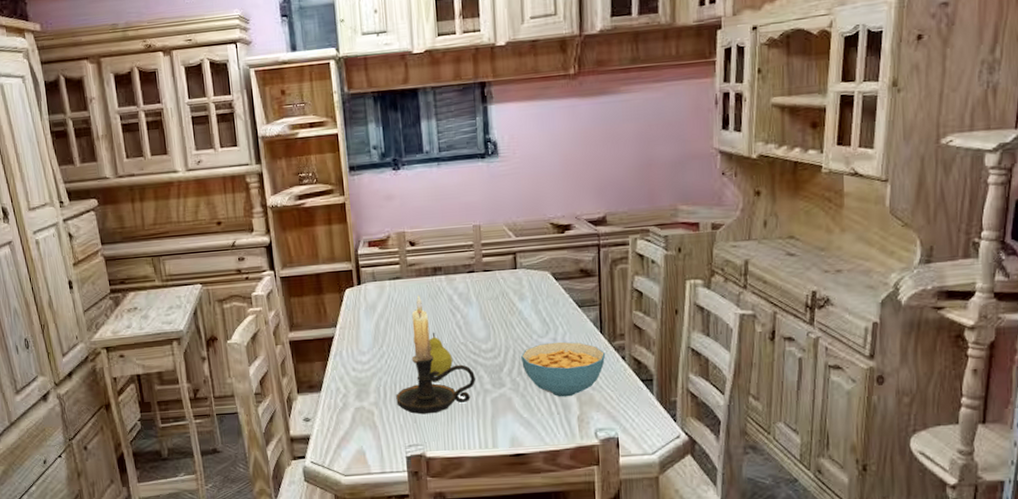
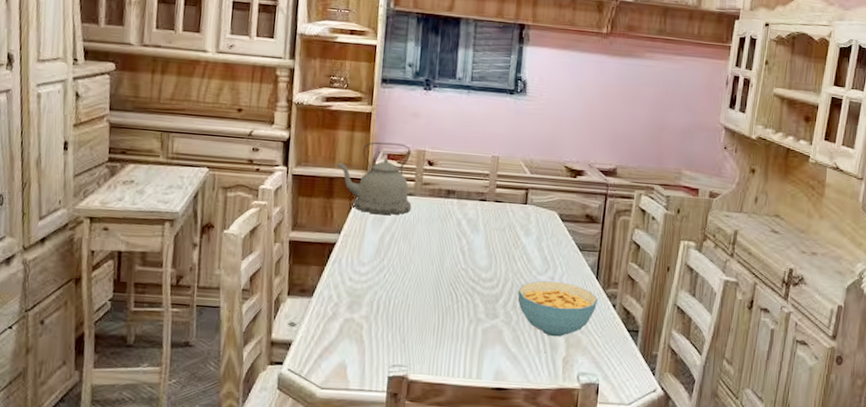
kettle: none [321,229,401,303] -> present [337,142,412,215]
candle holder: present [396,294,476,415] -> none [388,214,471,336]
fruit: present [428,332,453,376] -> none [426,253,451,298]

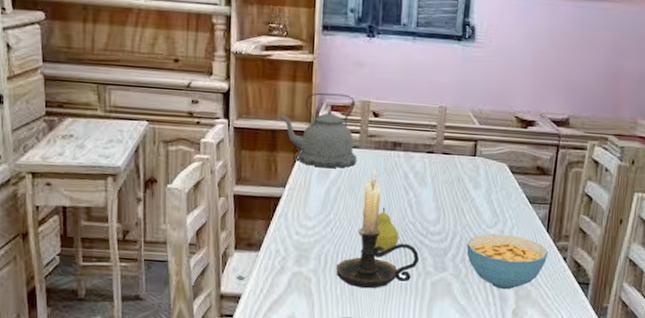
candle holder: none [388,214,471,336] -> present [336,167,420,289]
fruit: none [426,253,451,298] -> present [374,207,399,252]

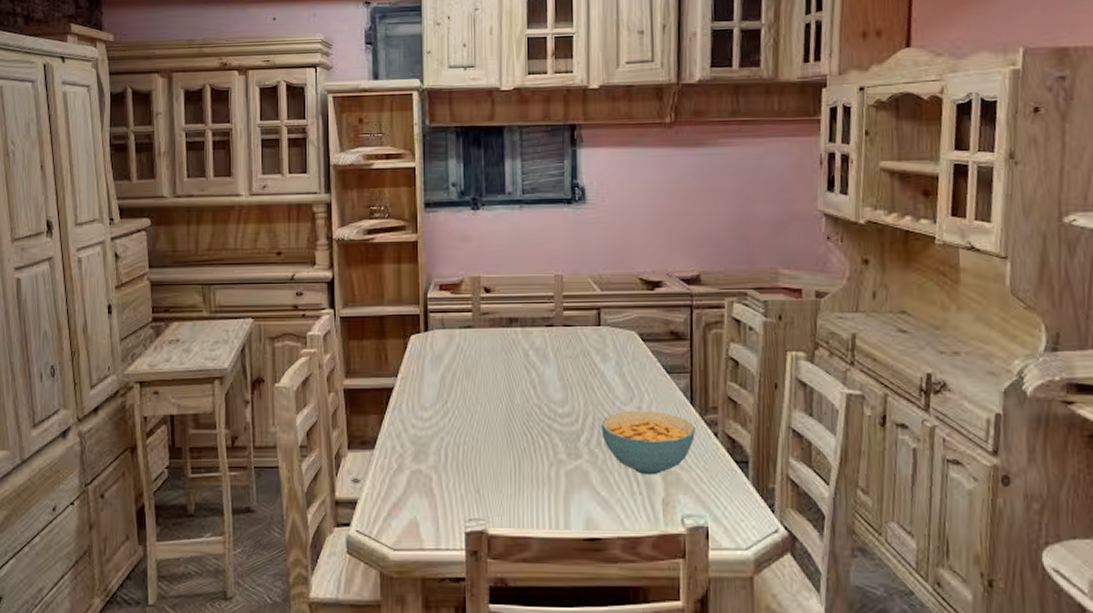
kettle: present [279,92,357,168] -> none [386,272,472,351]
candle holder: present [336,167,420,289] -> none [458,347,550,484]
fruit: present [374,207,399,252] -> none [498,390,524,440]

